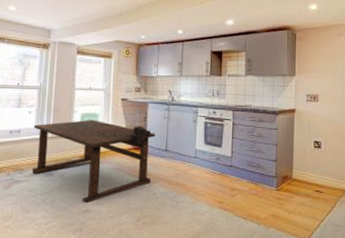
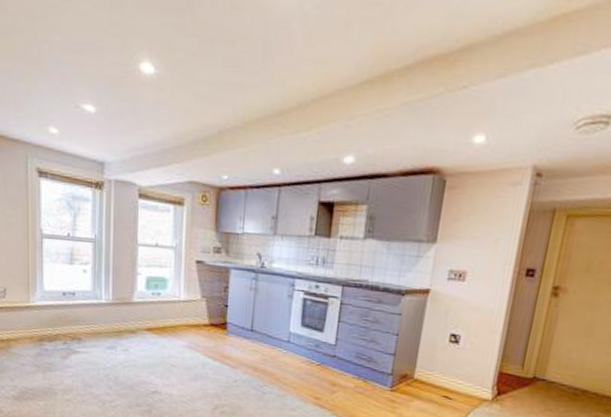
dining table: present [32,119,156,204] -> none [90,284,239,384]

